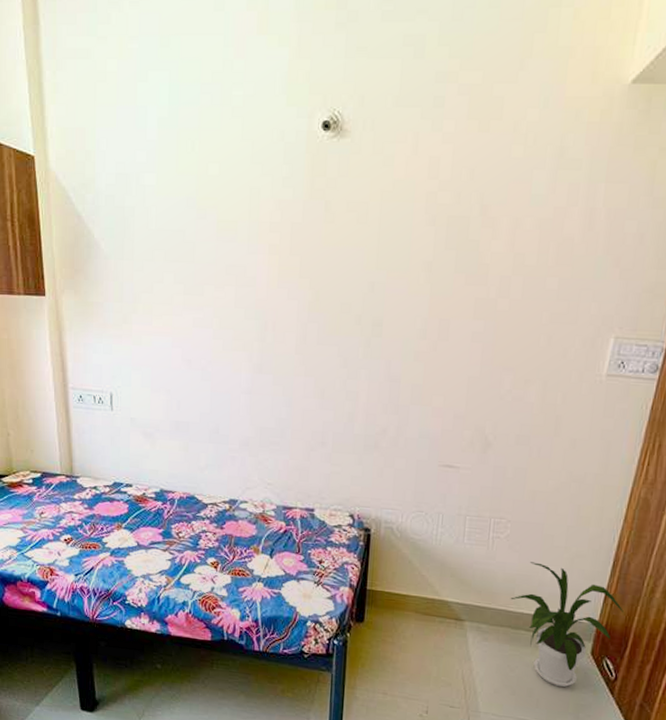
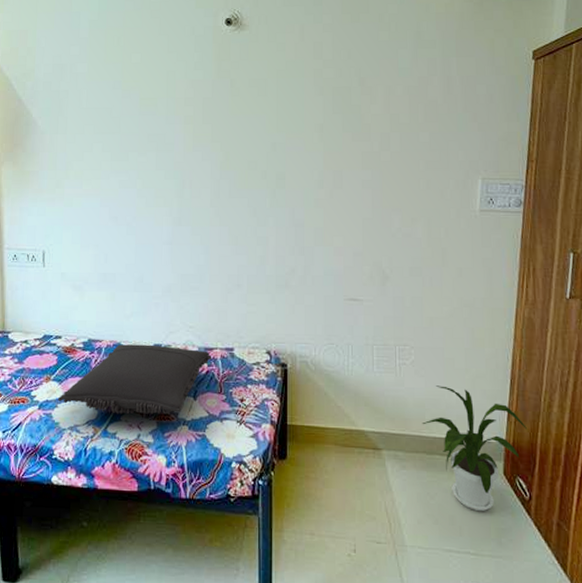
pillow: none [130,497,291,570] -> present [58,344,212,415]

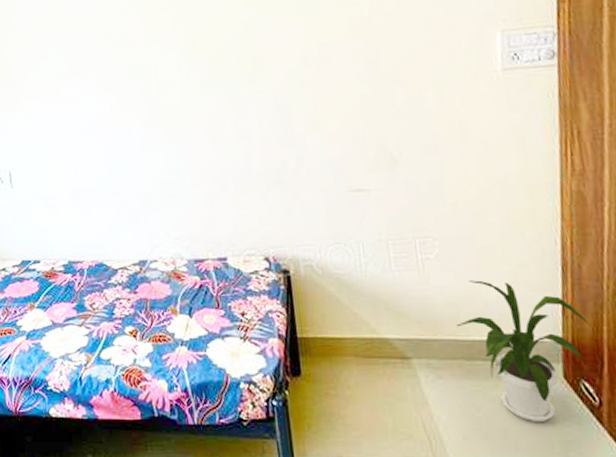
pillow: present [58,344,212,415] -> none [45,261,205,339]

